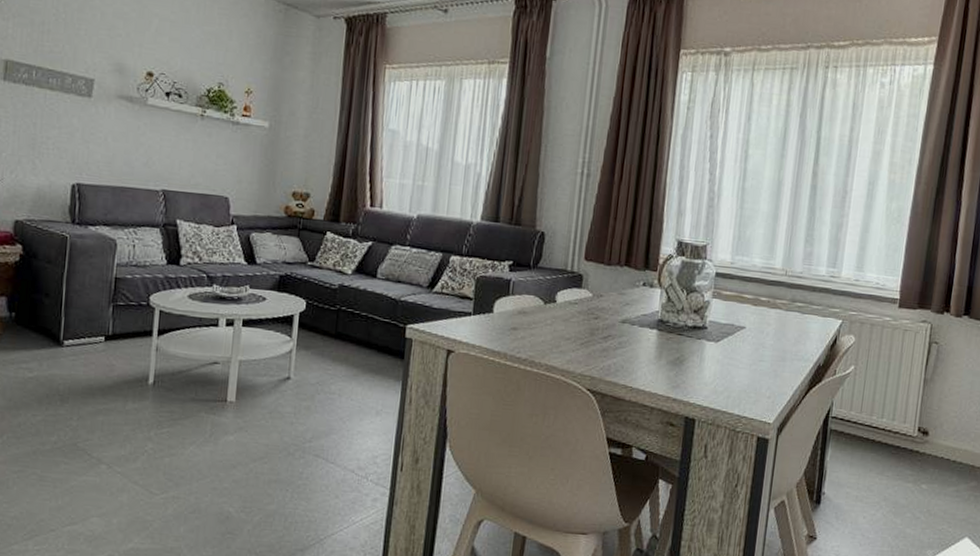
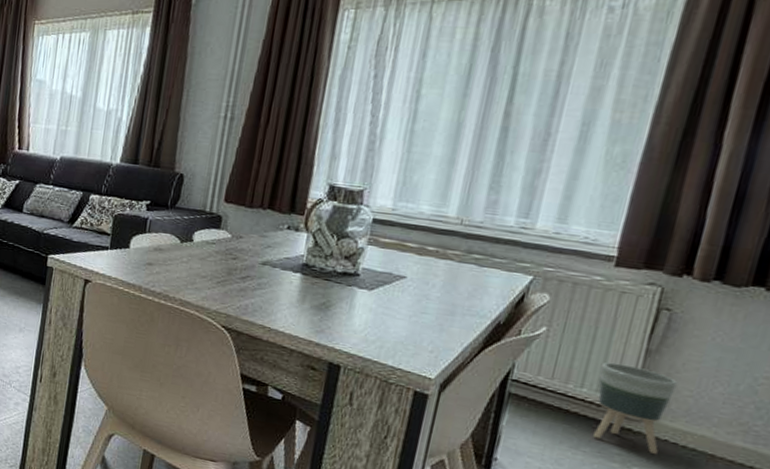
planter: none [893,393,947,472] -> present [593,362,679,455]

